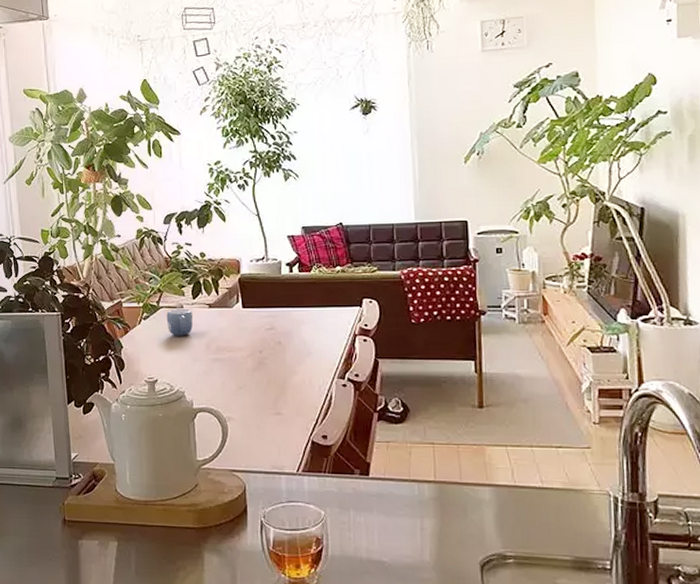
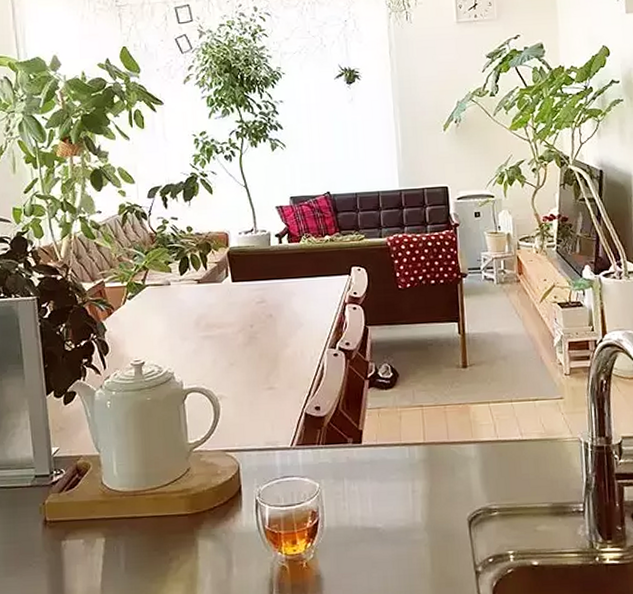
mug: present [166,309,194,336] -> none [152,286,181,315]

